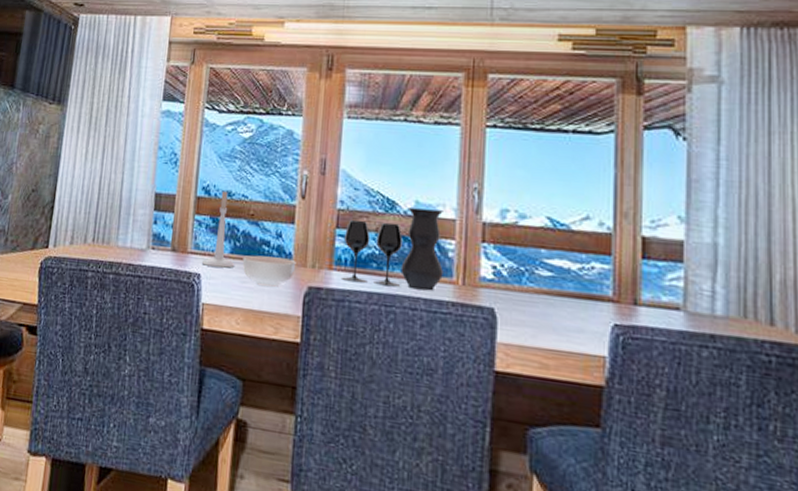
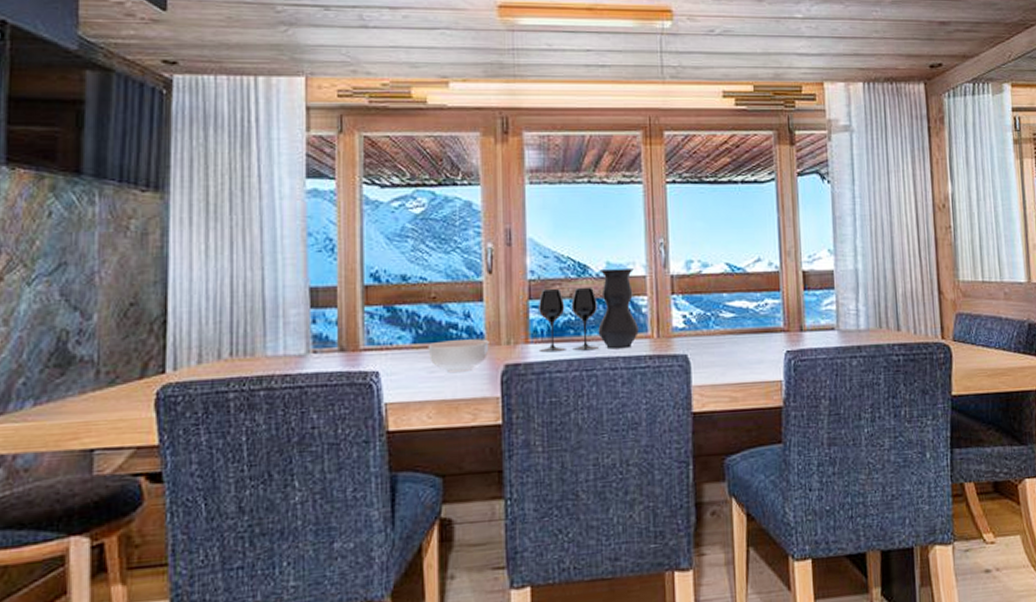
candlestick: present [202,190,235,268] -> none [380,275,420,361]

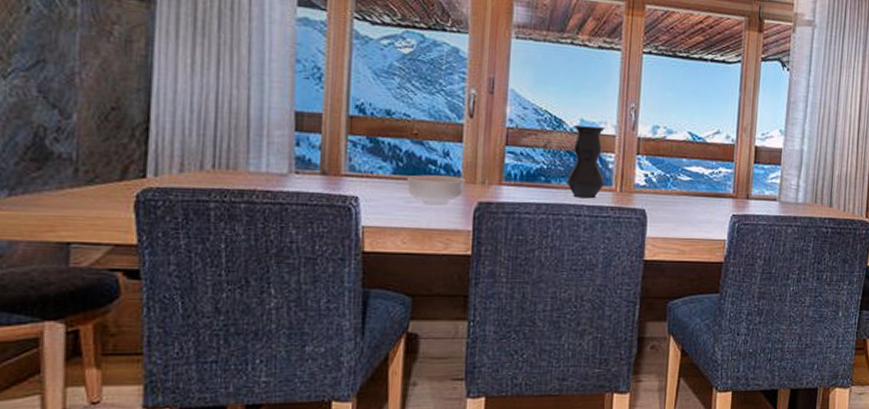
wine glass: present [538,287,598,353] -> none [510,137,569,197]

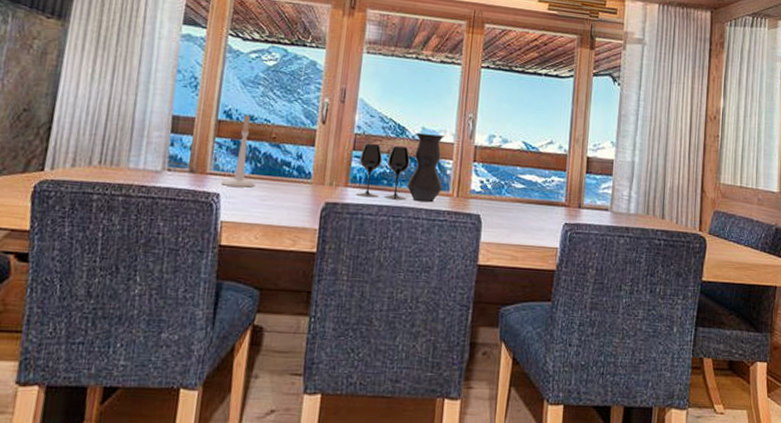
candlestick: none [360,109,399,189] -> present [222,115,256,188]
bowl: present [407,174,465,206] -> none [263,175,315,205]
wine glass: none [510,137,569,197] -> present [355,142,410,201]

